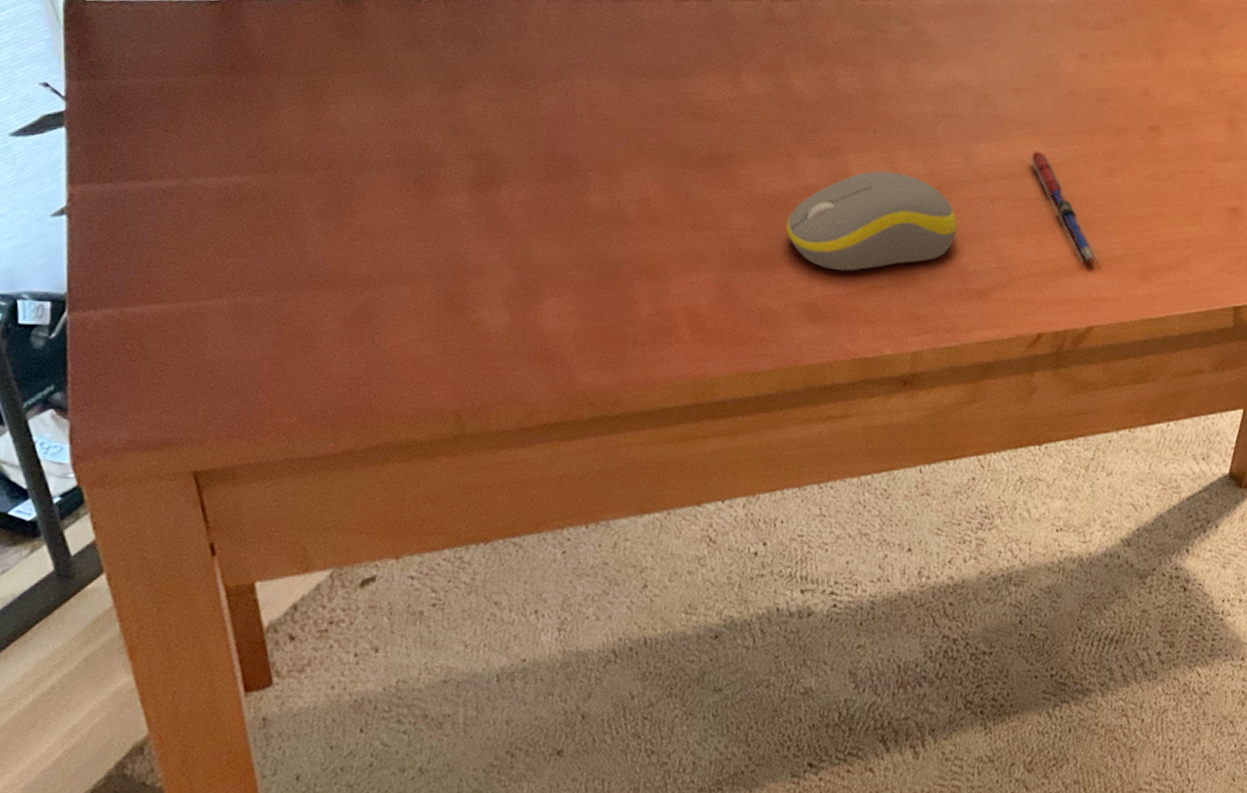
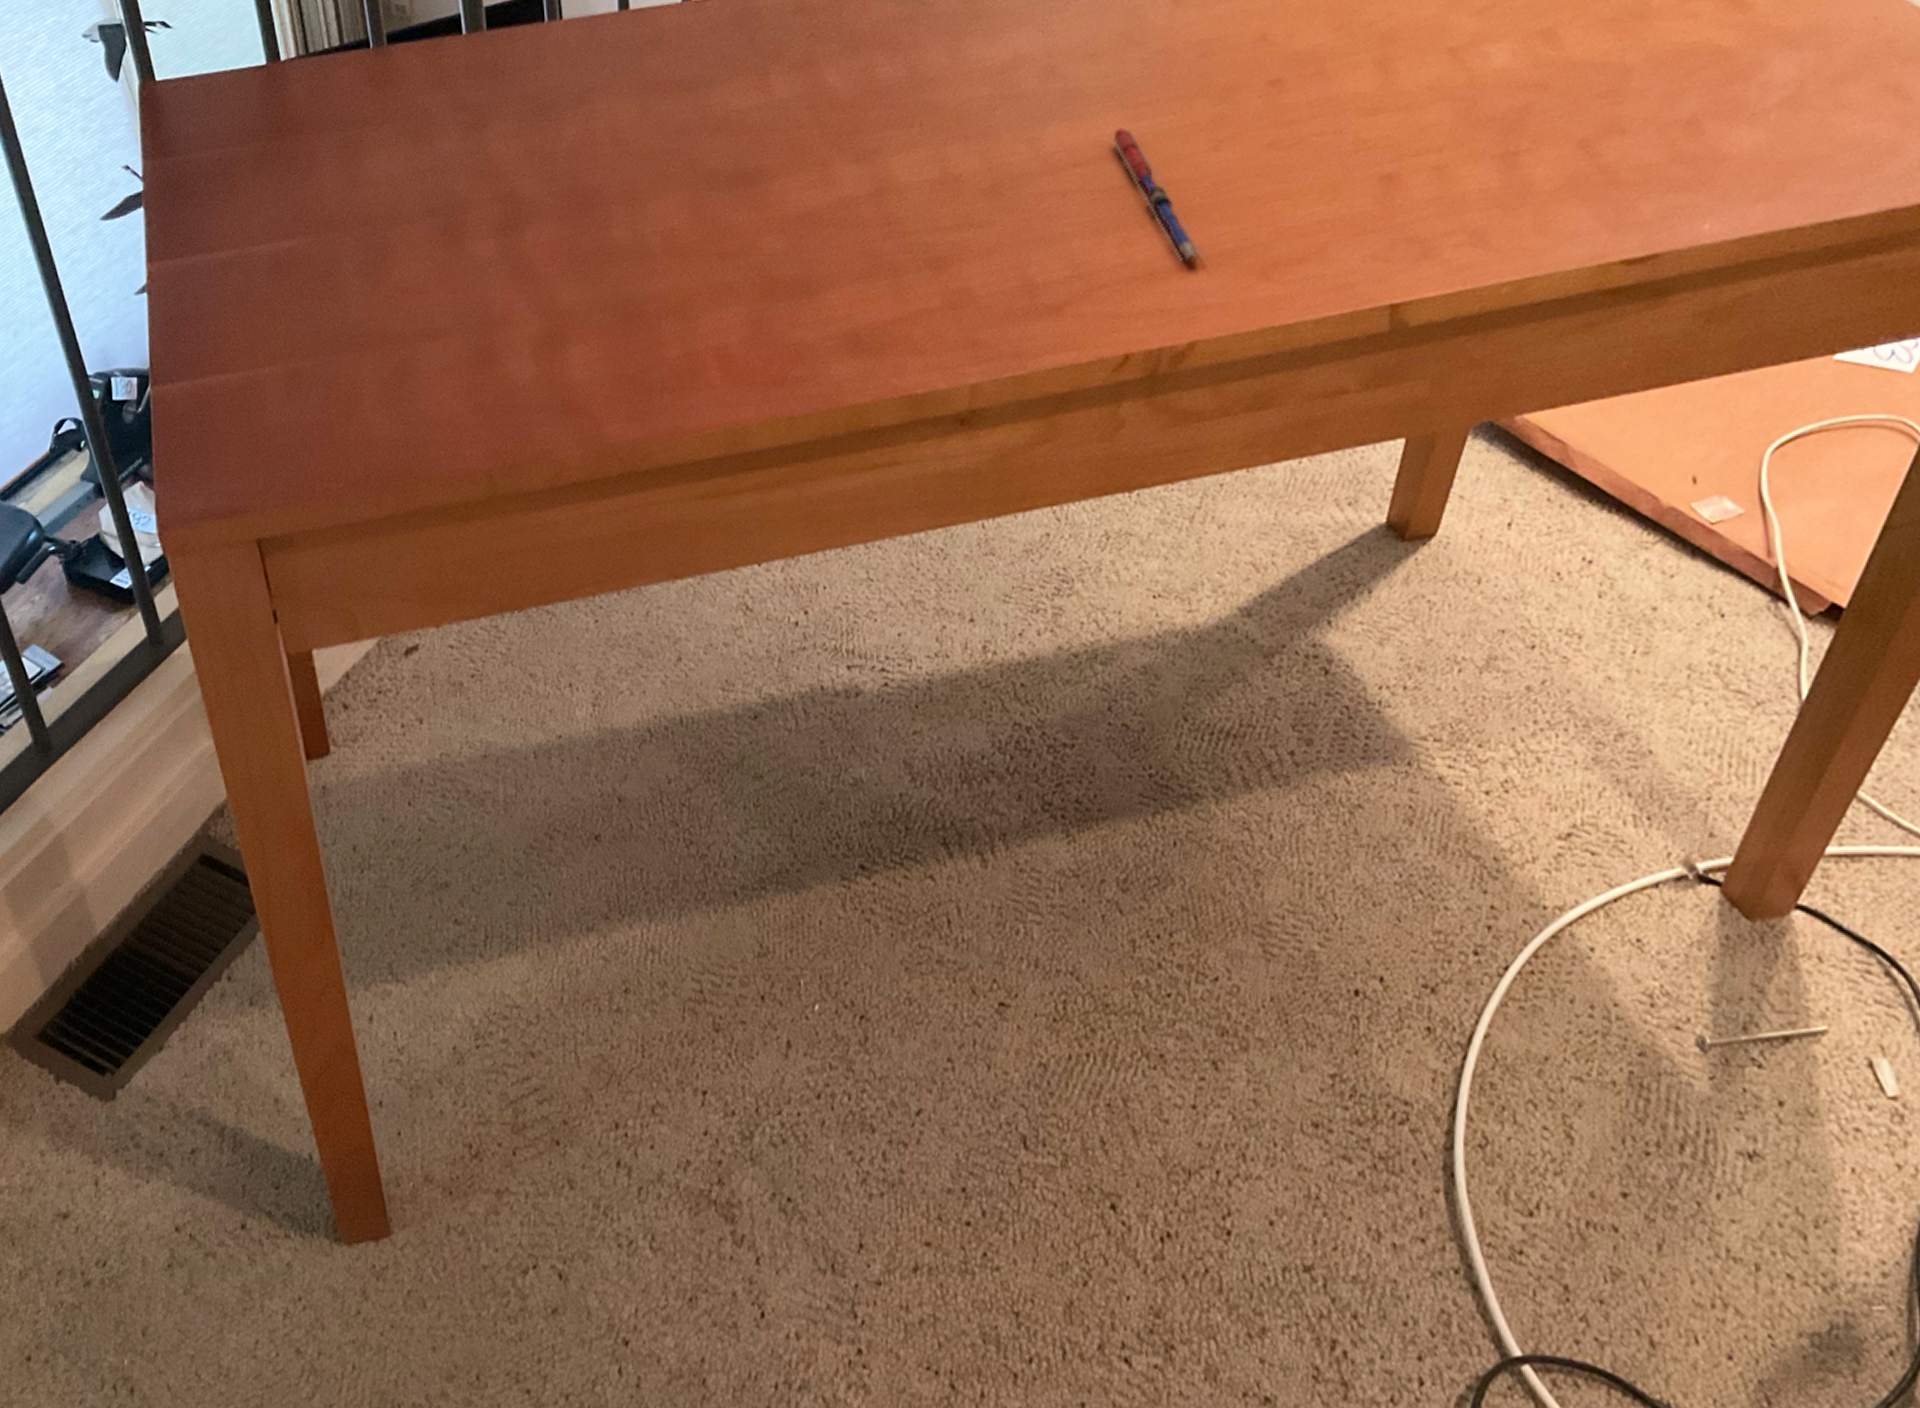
computer mouse: present [785,171,956,271] -> none [821,171,1021,294]

